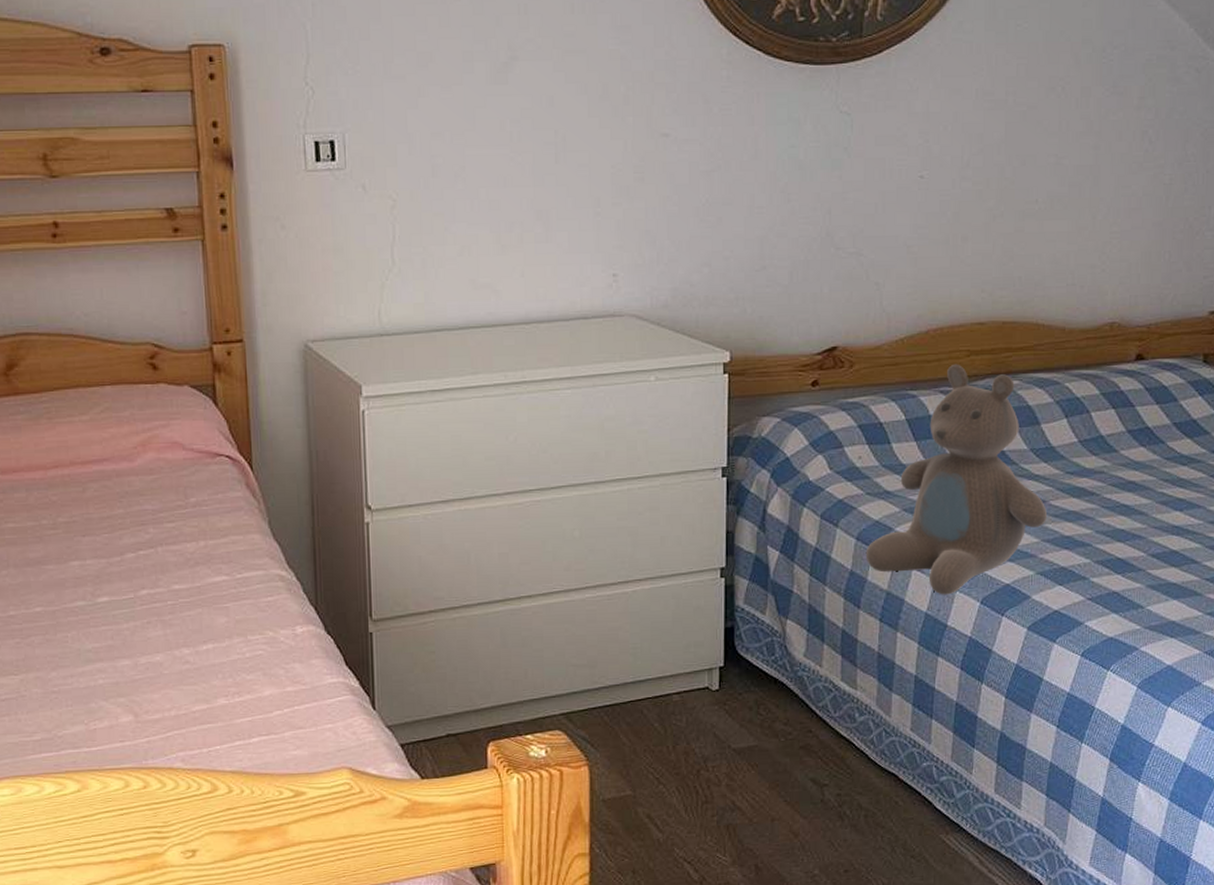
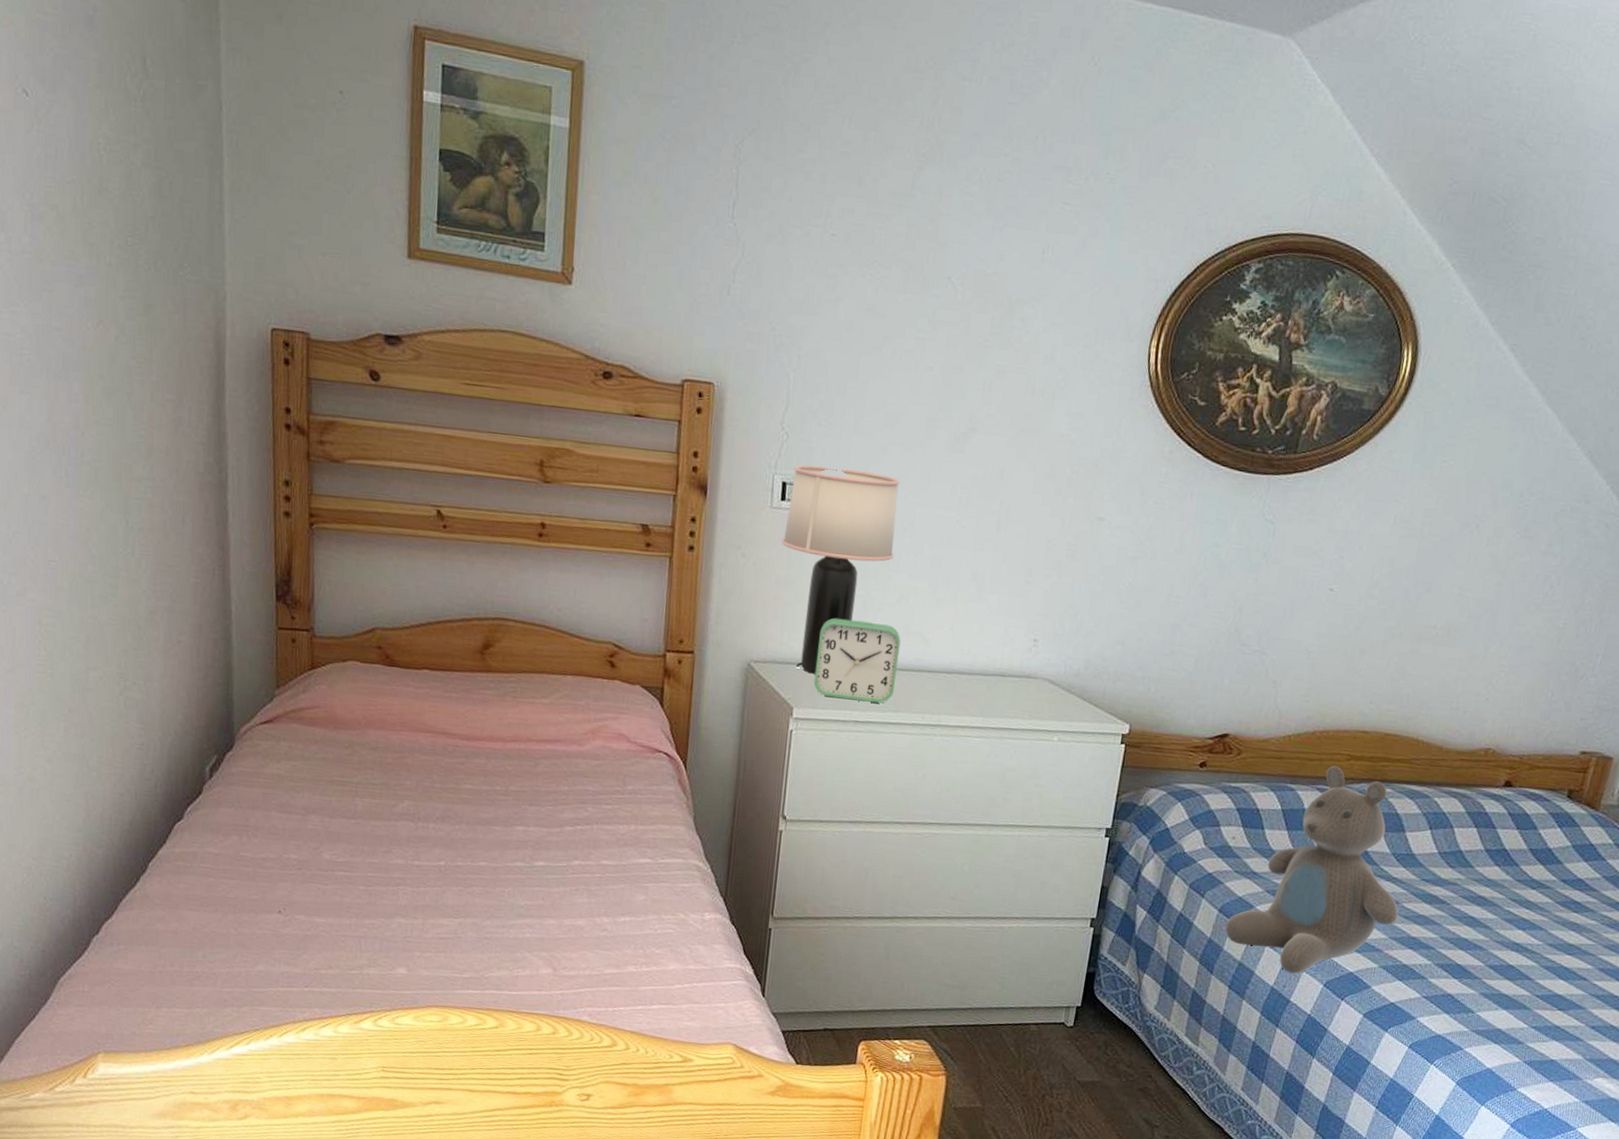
table lamp: none [322,118,448,346] -> present [781,464,900,674]
alarm clock: none [379,280,470,369] -> present [813,618,901,703]

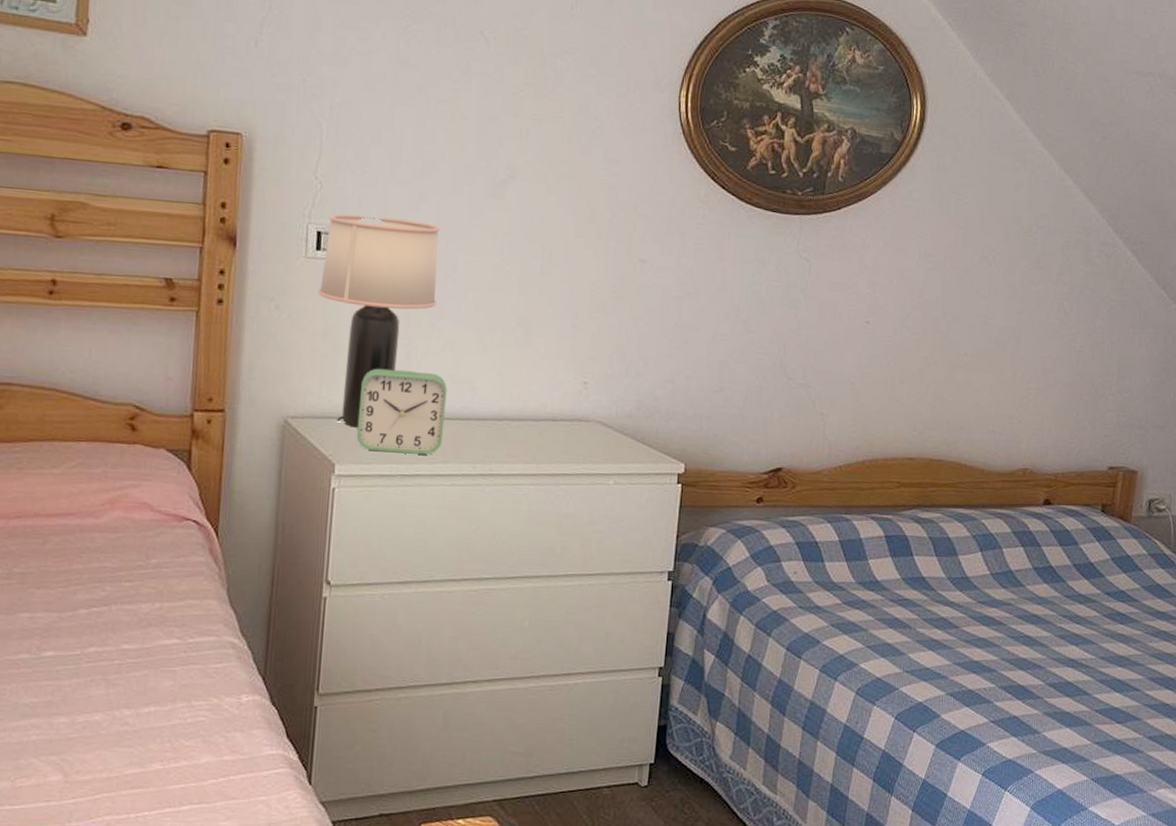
stuffed animal: present [1224,765,1399,974] -> none [793,493,959,709]

